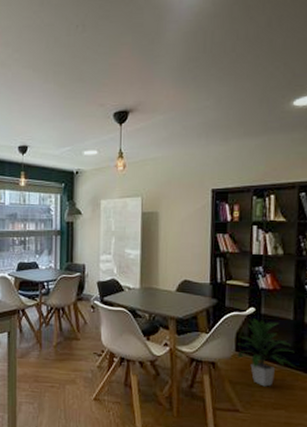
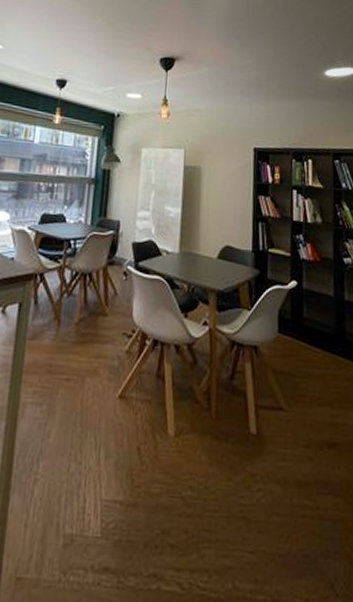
indoor plant: present [237,317,297,387] -> none [279,292,339,377]

